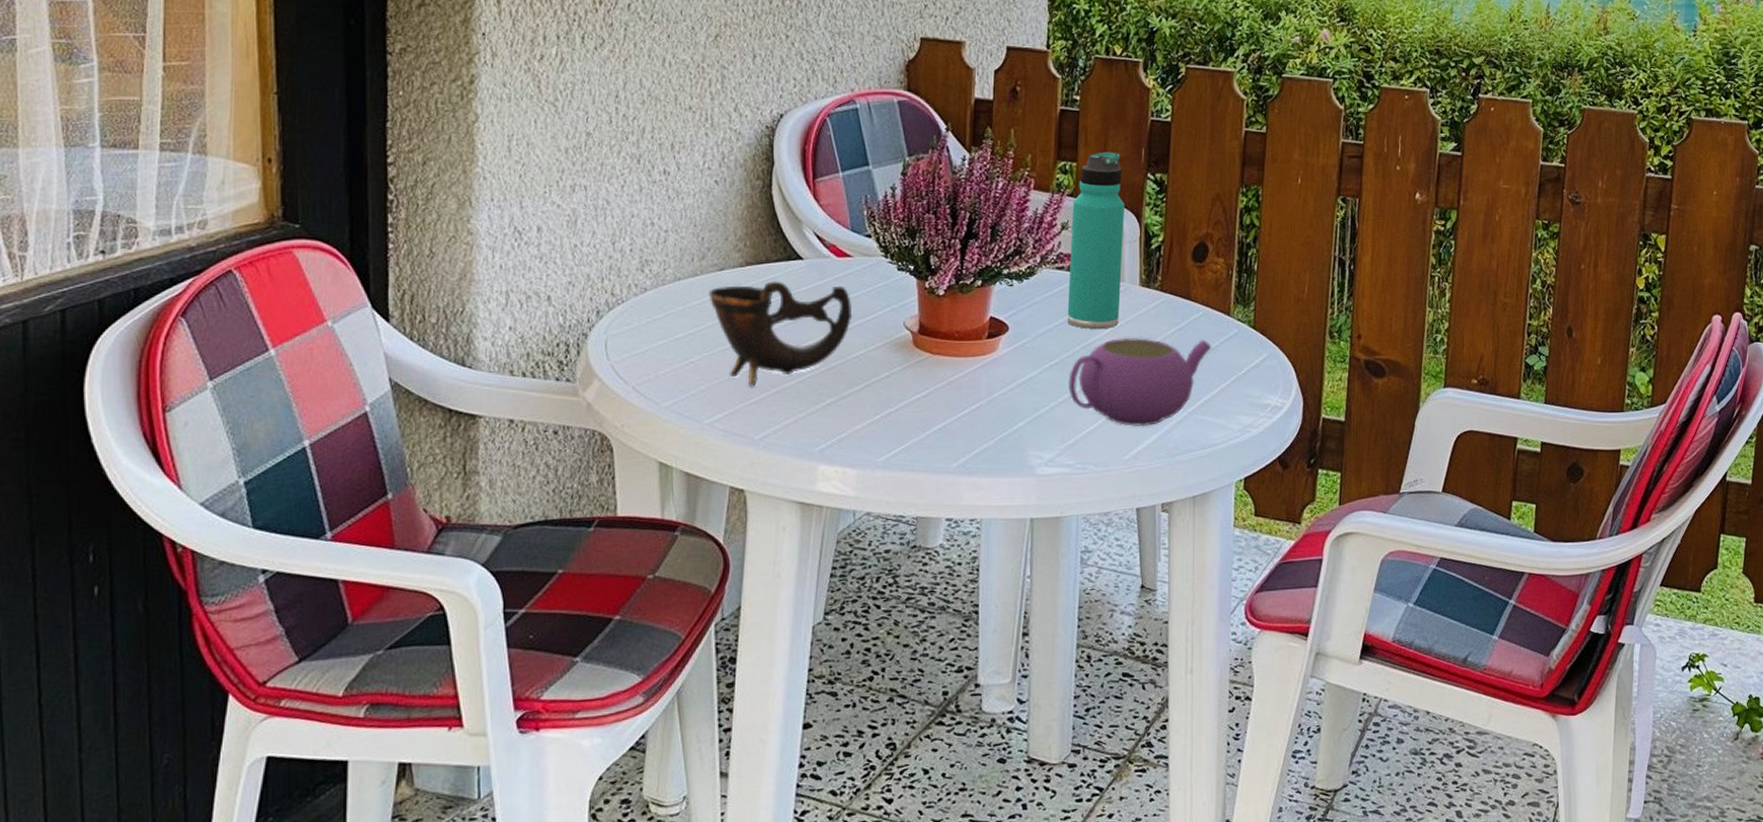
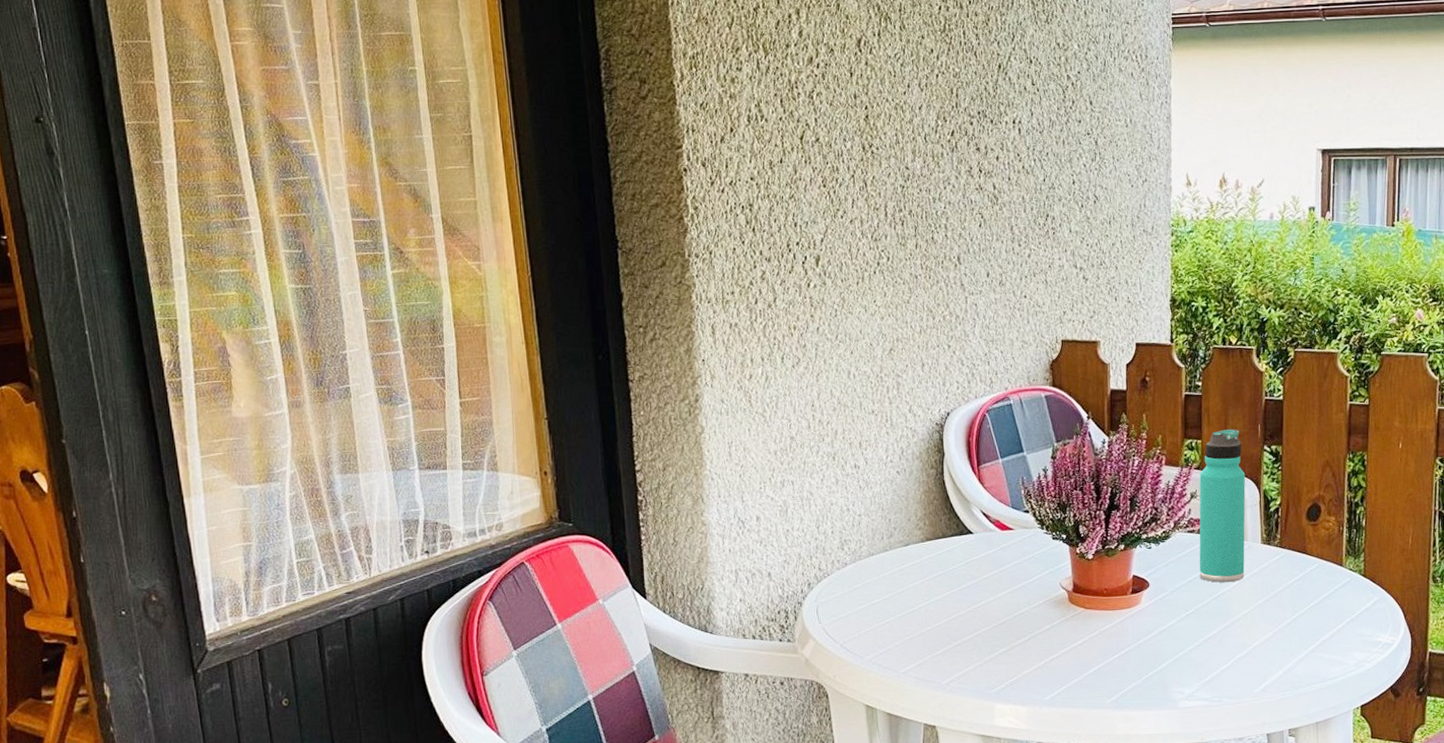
cup: present [708,281,853,387] -> none [897,552,1017,641]
teapot: present [1069,337,1212,427] -> none [1203,587,1327,665]

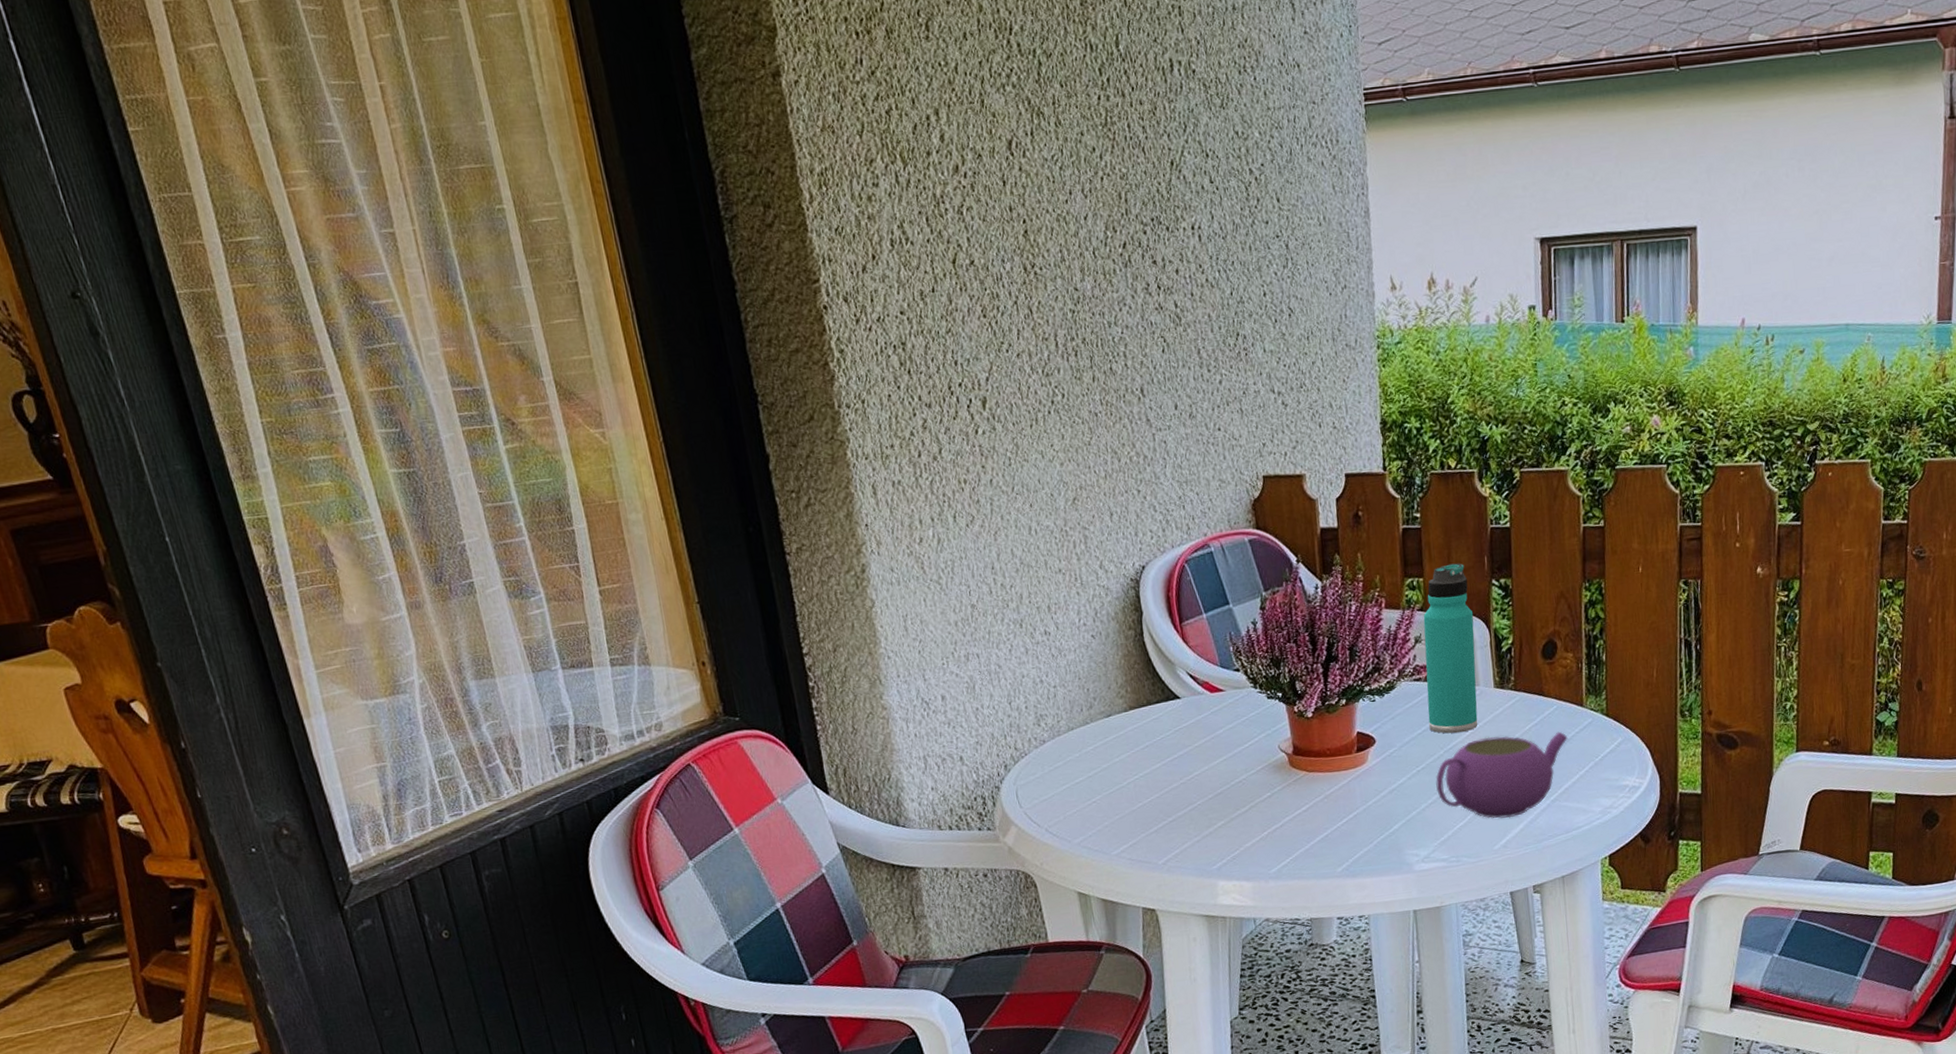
teapot: none [1203,587,1327,665] -> present [1435,731,1568,819]

